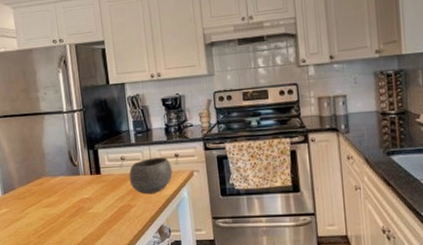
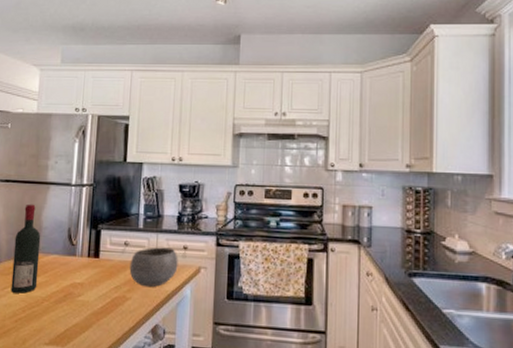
wine bottle: none [22,134,51,213] -> present [11,204,41,294]

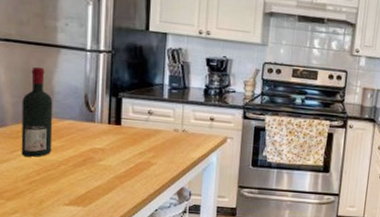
bowl: present [129,247,178,287] -> none [154,117,205,154]

